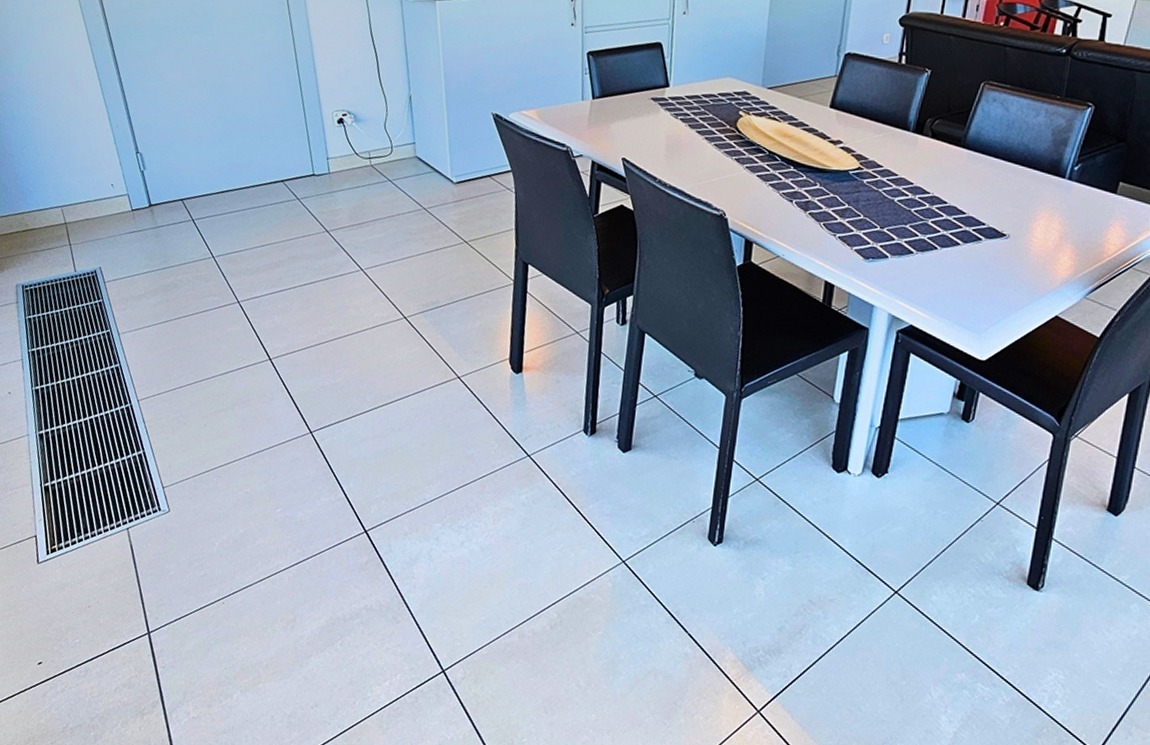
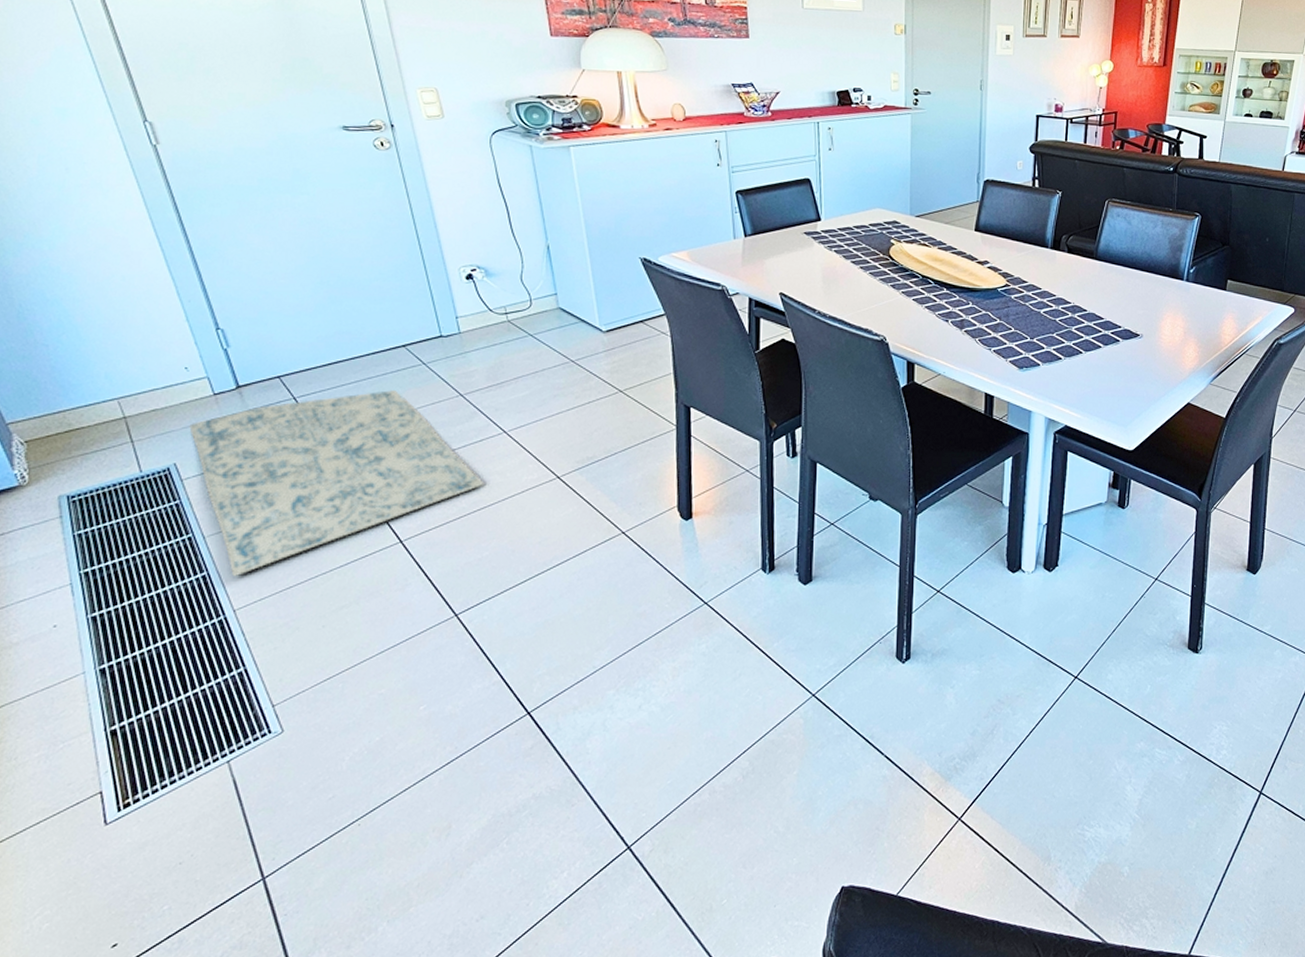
rug: none [112,220,342,372] -> present [189,390,485,577]

